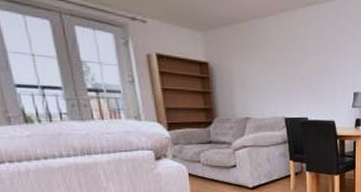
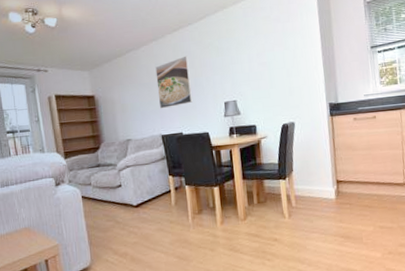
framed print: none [283,36,321,90] -> present [155,55,193,109]

